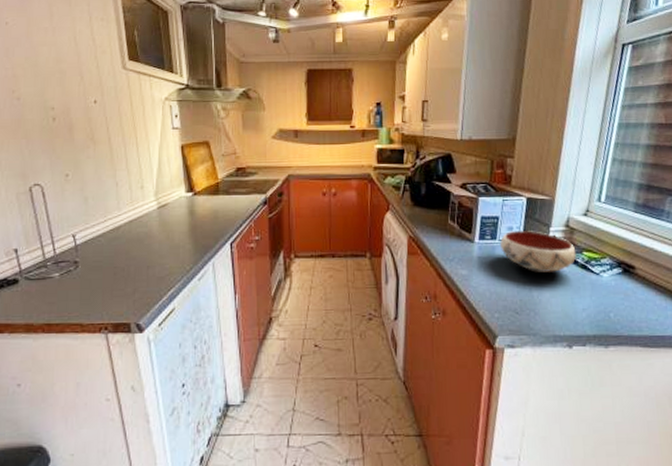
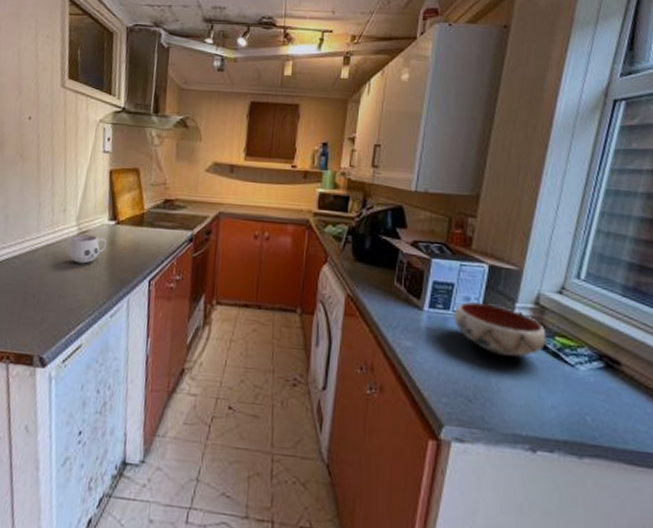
mug: none [150,208,186,235] -> present [68,234,106,264]

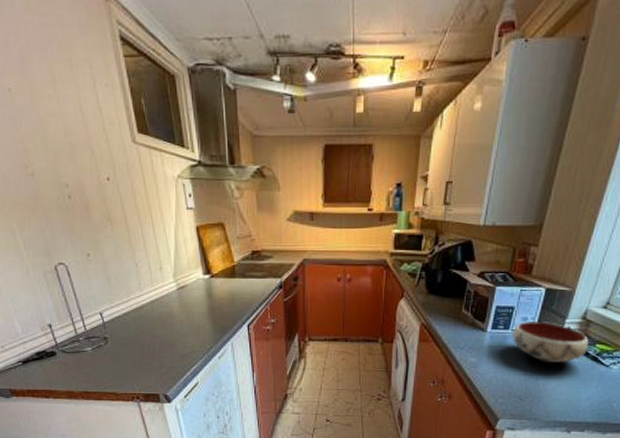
mug: present [68,234,106,264] -> none [171,289,205,315]

